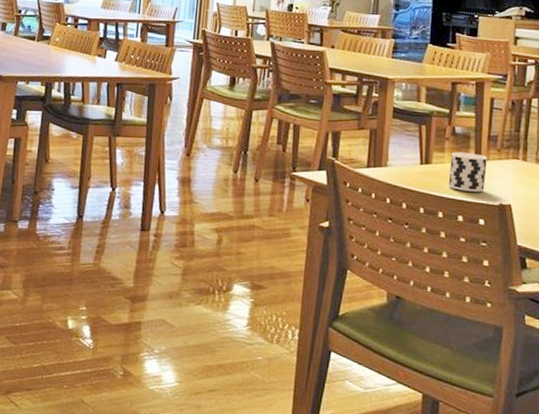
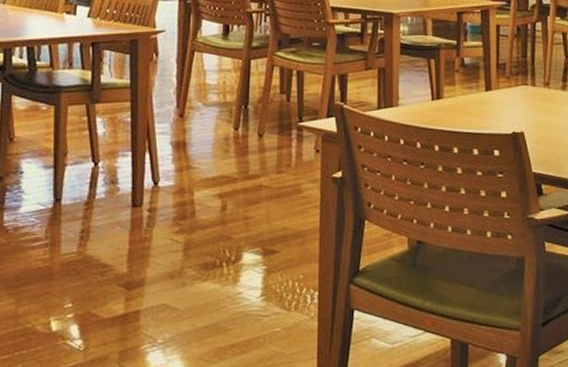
cup: present [448,152,487,193] -> none [461,84,498,123]

